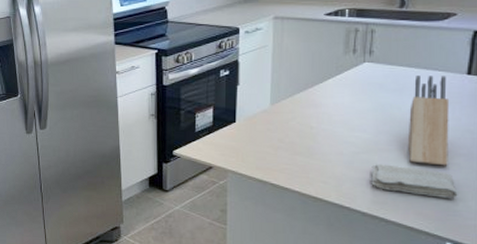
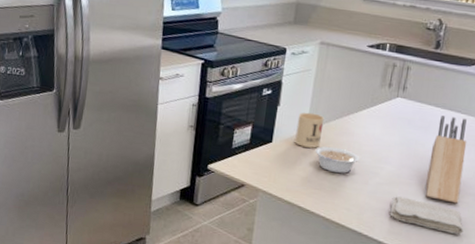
mug: none [259,88,288,124] -> present [295,112,325,148]
legume: none [282,120,331,147] -> present [315,146,360,174]

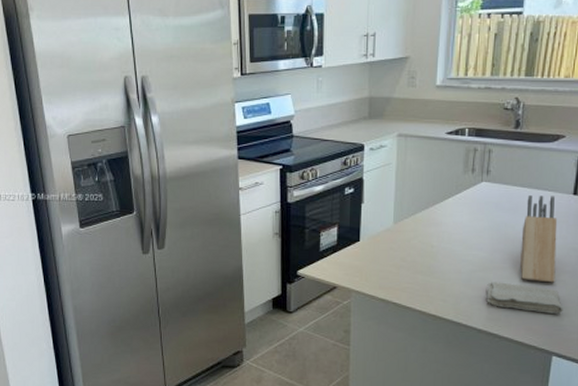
mug: present [295,112,325,148] -> none [382,207,410,242]
legume: present [315,146,360,174] -> none [404,239,451,266]

